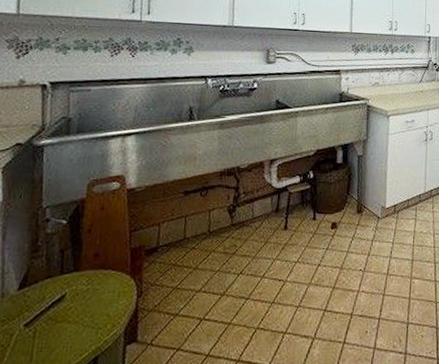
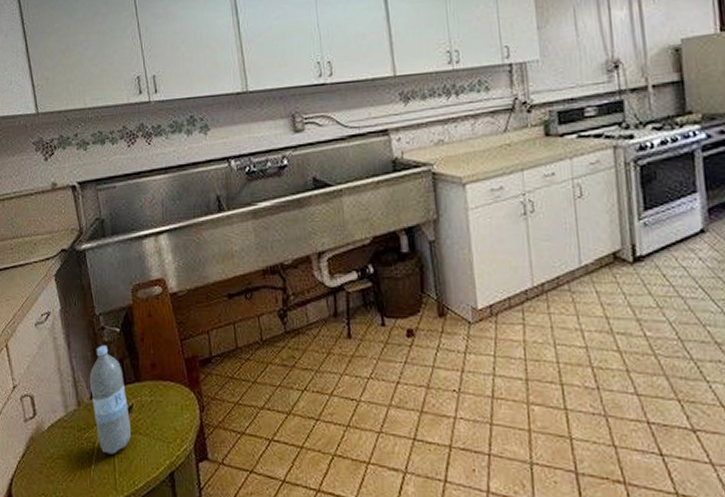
water bottle: none [18,237,62,345] -> present [89,345,131,454]

